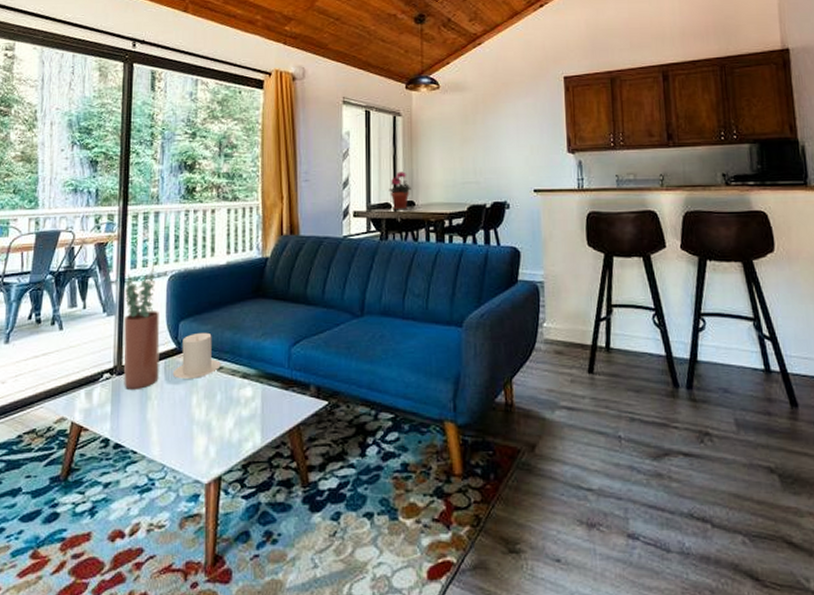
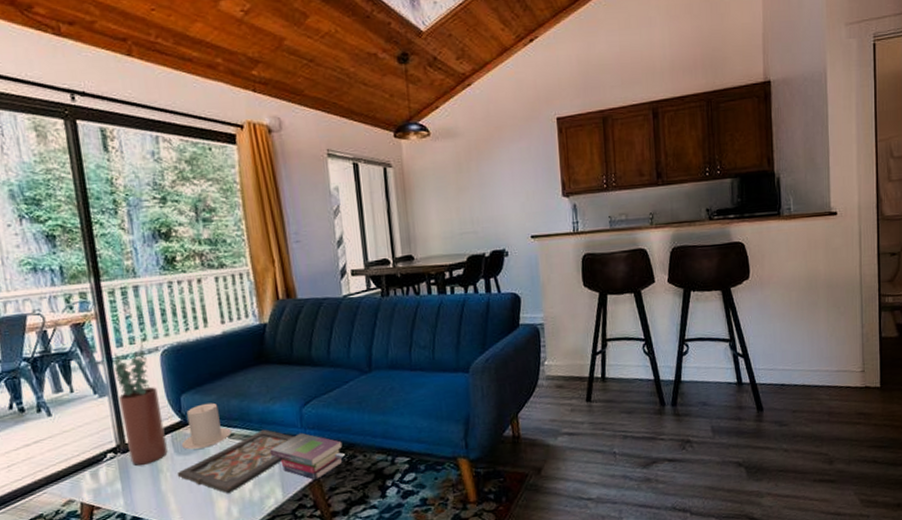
decorative tray: none [163,365,280,430] -> present [177,429,294,493]
books: none [254,373,327,428] -> present [269,432,343,481]
potted plant: present [389,171,411,210] -> none [385,226,409,266]

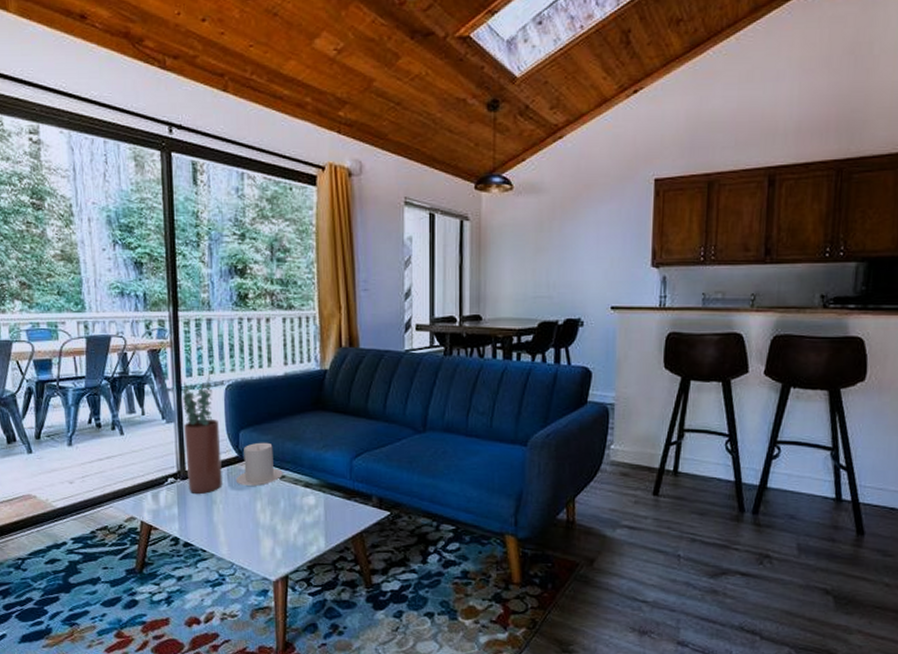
decorative tray: present [177,429,294,493] -> none [229,475,342,534]
books: present [269,432,343,481] -> none [317,484,389,535]

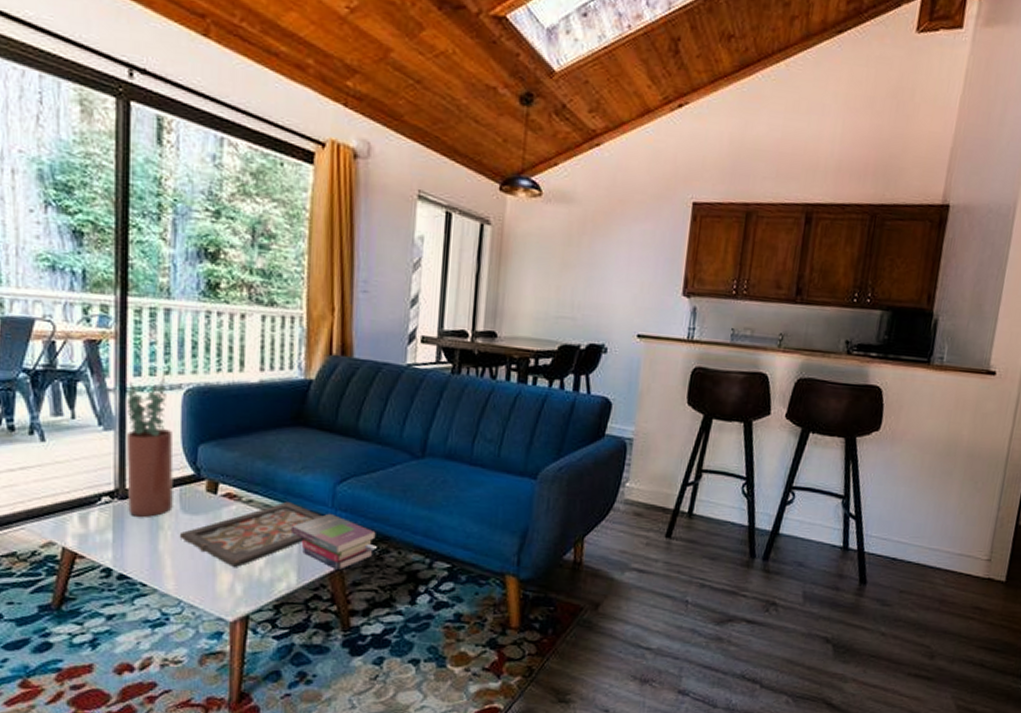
decorative tray: none [229,475,342,534] -> present [179,501,322,567]
candle: present [235,442,283,486] -> none [190,459,250,511]
books: none [317,484,389,535] -> present [290,513,376,571]

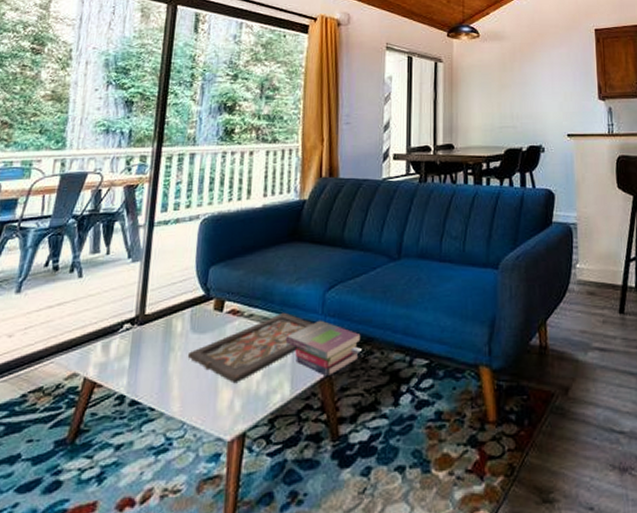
vase: present [125,374,174,517] -> none [145,207,189,340]

